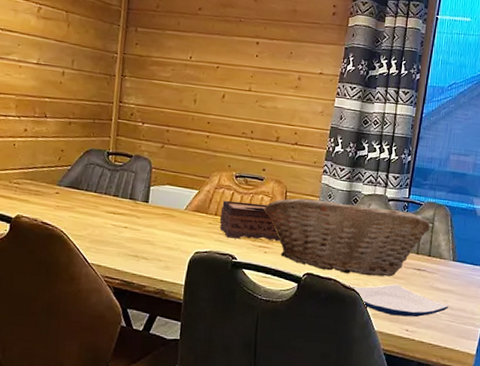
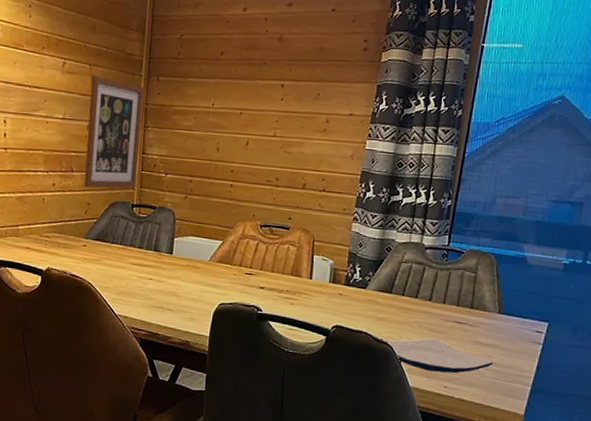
wall art: none [58,22,122,137] -> present [84,75,144,189]
tissue box: present [219,200,281,241] -> none [244,250,308,292]
fruit basket: present [264,198,430,277] -> none [290,247,473,330]

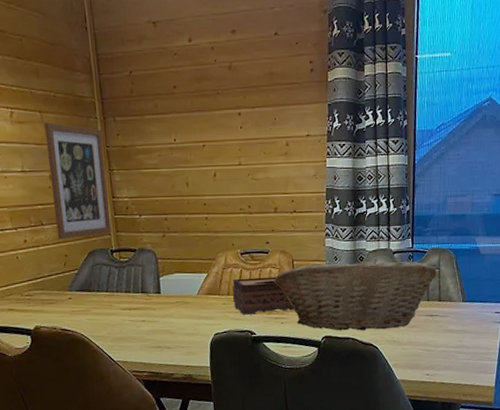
tissue box: none [244,250,308,292] -> present [232,277,295,315]
fruit basket: none [290,247,473,330] -> present [274,261,437,331]
plate: present [384,337,494,374] -> none [369,332,465,363]

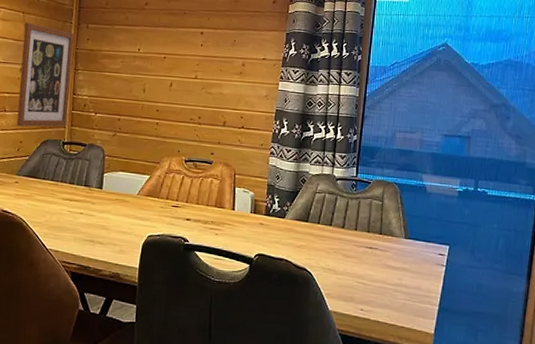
tissue box: present [232,277,295,315] -> none [171,184,231,223]
fruit basket: present [274,261,437,331] -> none [214,180,380,256]

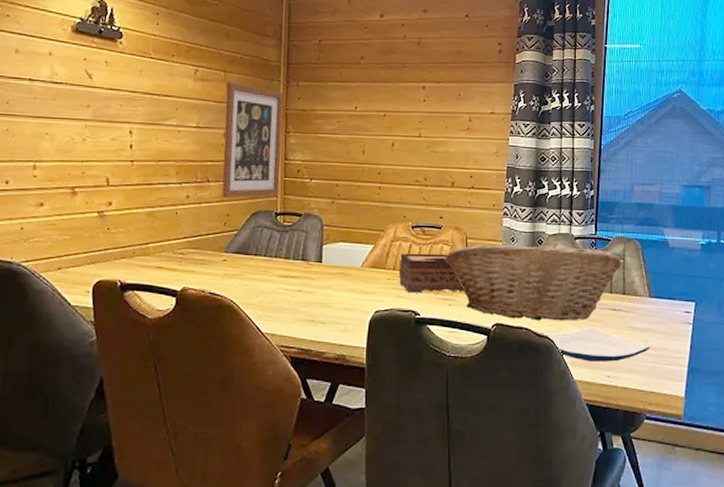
tissue box: none [171,184,231,223] -> present [398,253,465,293]
fruit basket: none [214,180,380,256] -> present [445,243,621,321]
plate: none [303,263,404,296] -> present [544,327,651,362]

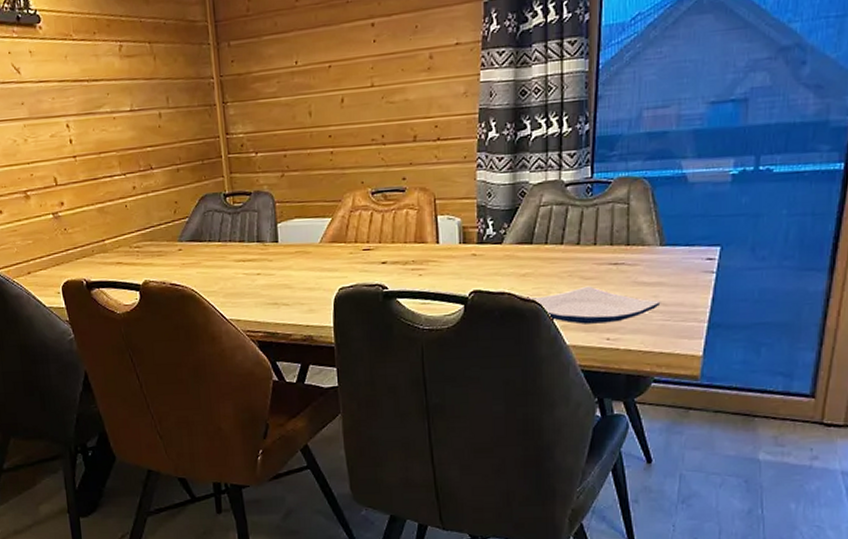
wall art: present [222,82,284,198] -> none [154,53,225,185]
tissue box: present [398,253,465,293] -> none [360,219,436,266]
fruit basket: present [445,243,621,321] -> none [411,195,624,284]

